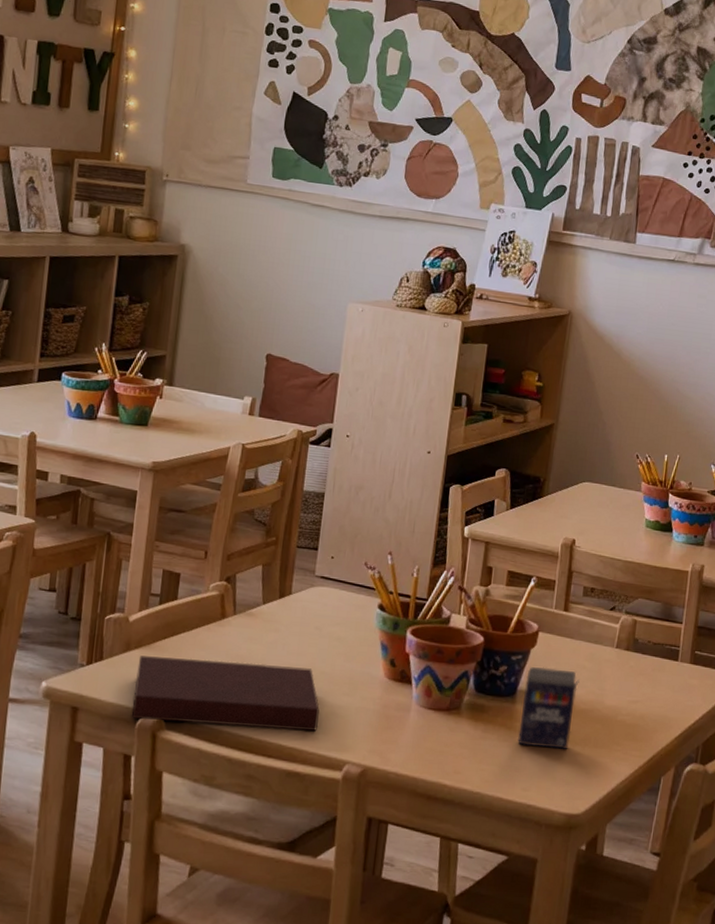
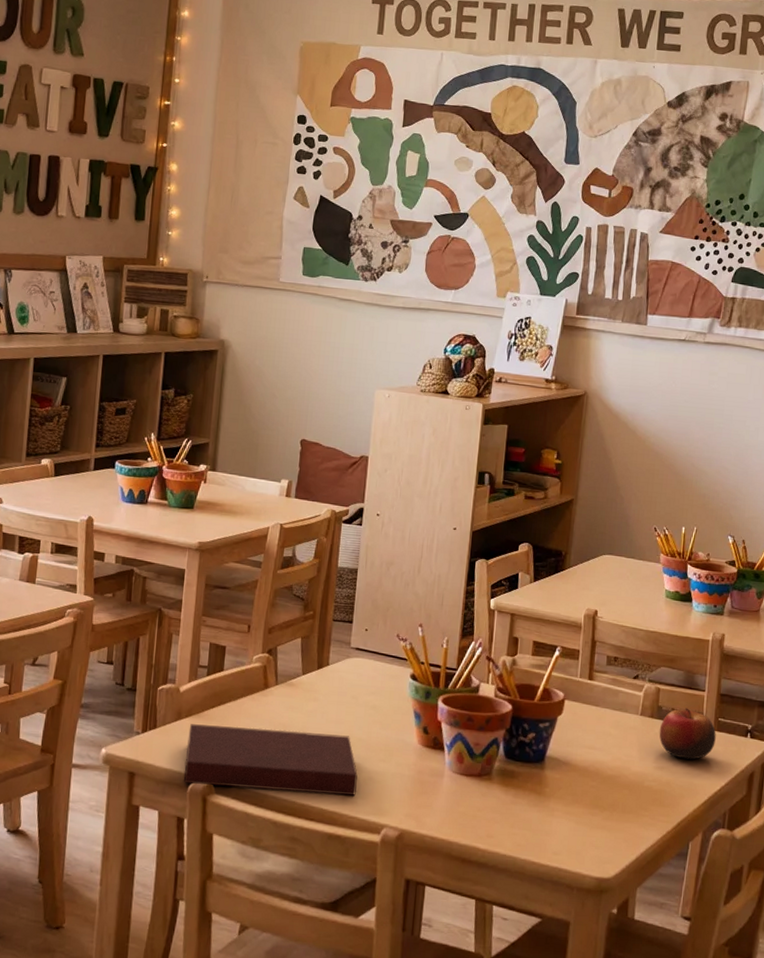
crayon box: present [518,667,580,750] -> none [547,734,606,815]
apple: none [634,640,692,693] -> present [659,708,716,760]

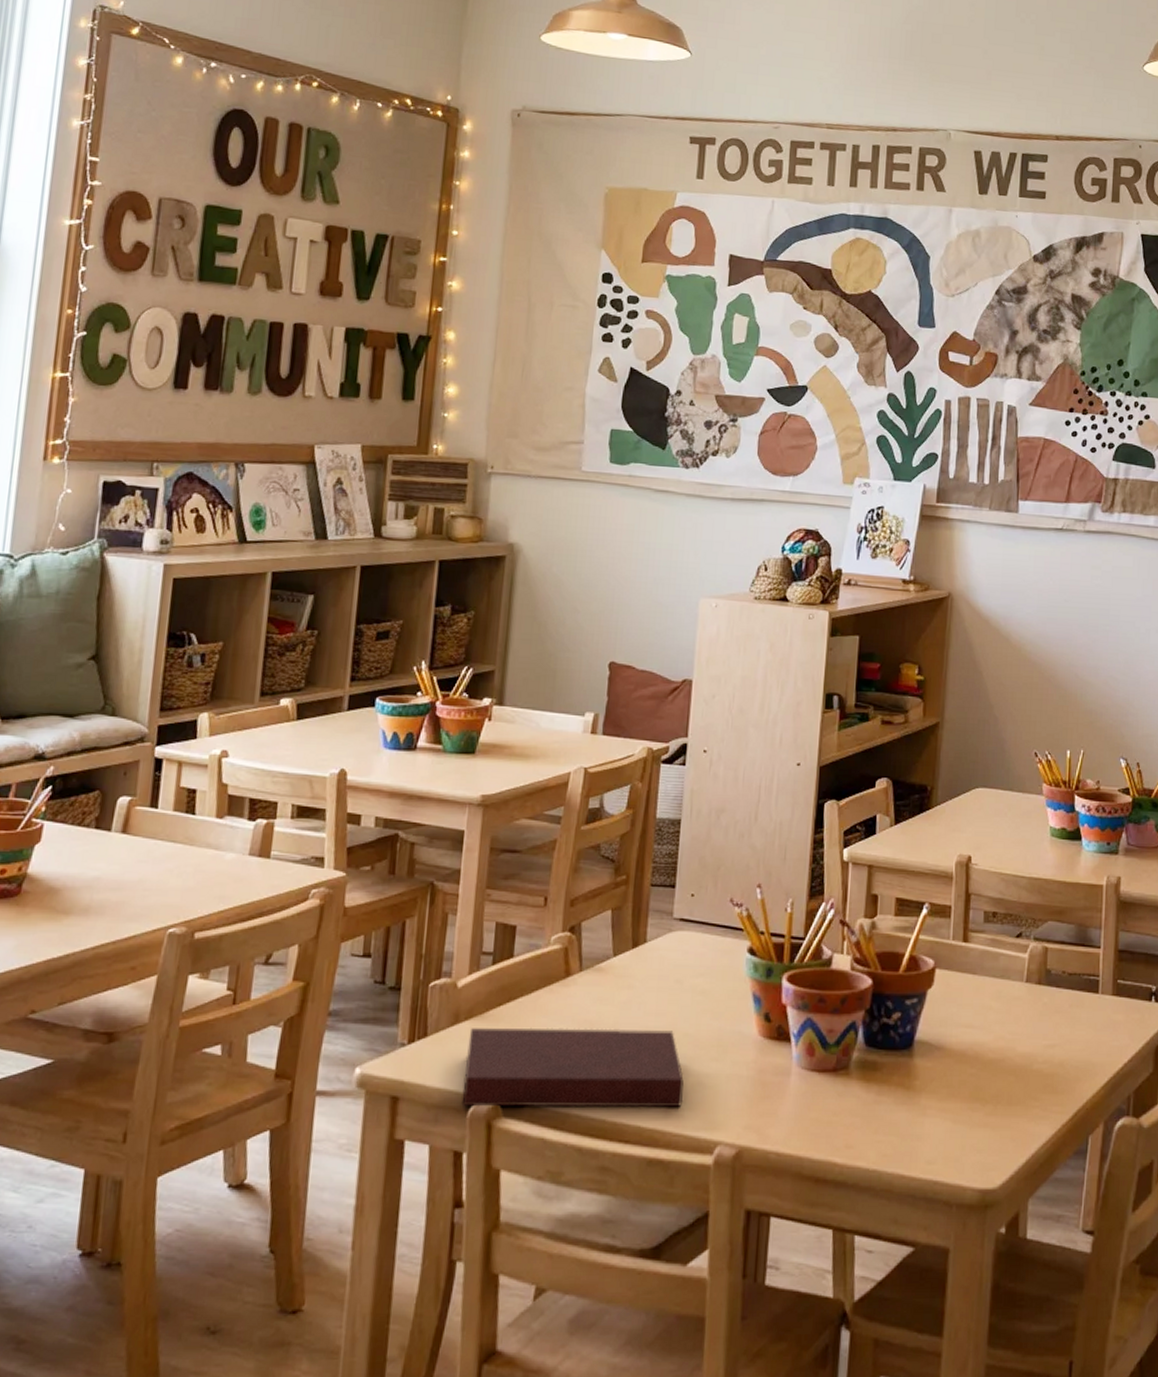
apple: present [659,708,716,760] -> none [1048,969,1115,1033]

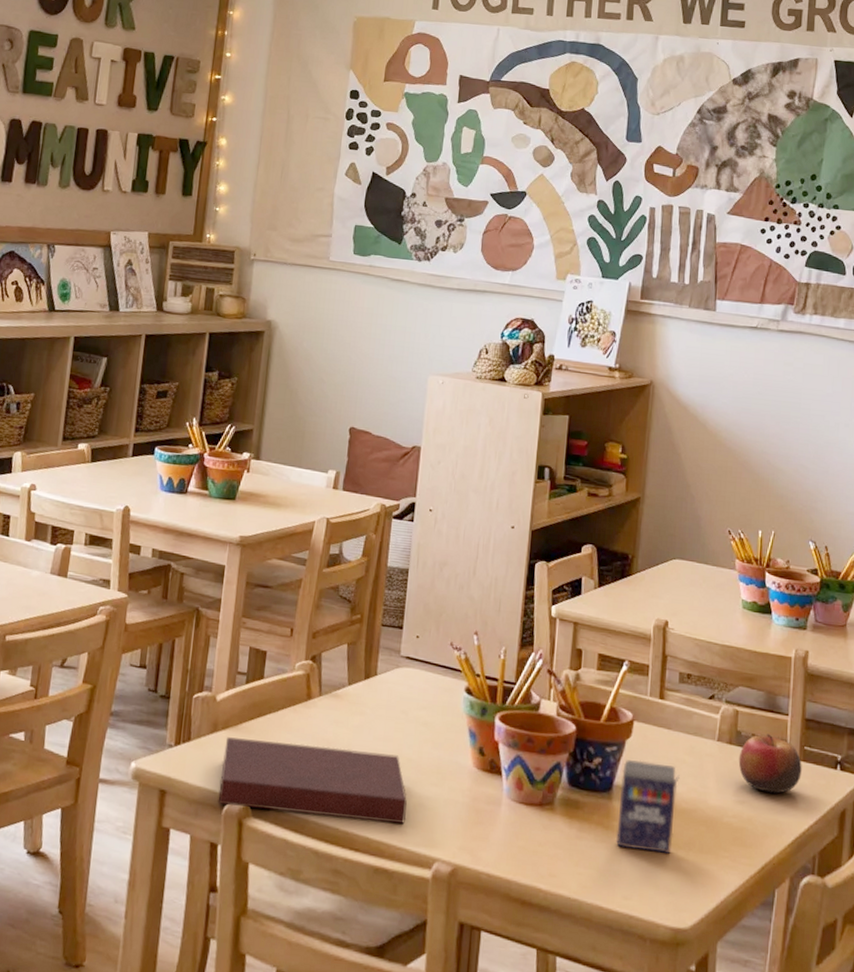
crayon box: none [918,1010,986,1111] -> present [616,760,680,855]
apple: none [1048,969,1115,1033] -> present [738,733,802,794]

